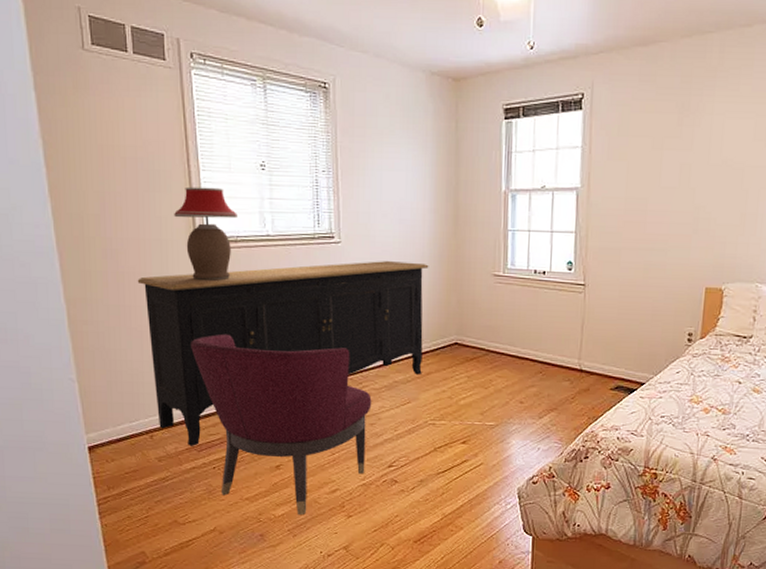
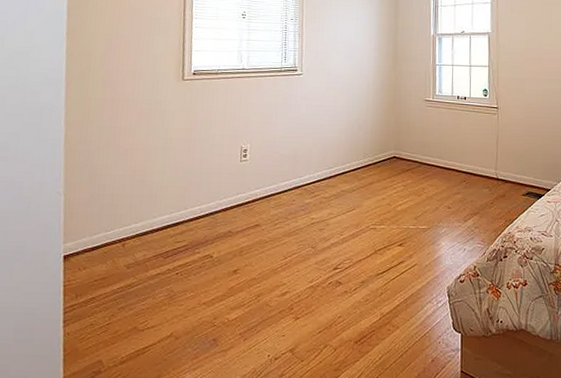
sideboard: present [137,261,429,446] -> none [130,89,373,253]
table lamp: present [174,186,237,281] -> none [168,31,220,106]
chair: present [191,333,372,516] -> none [169,150,322,319]

